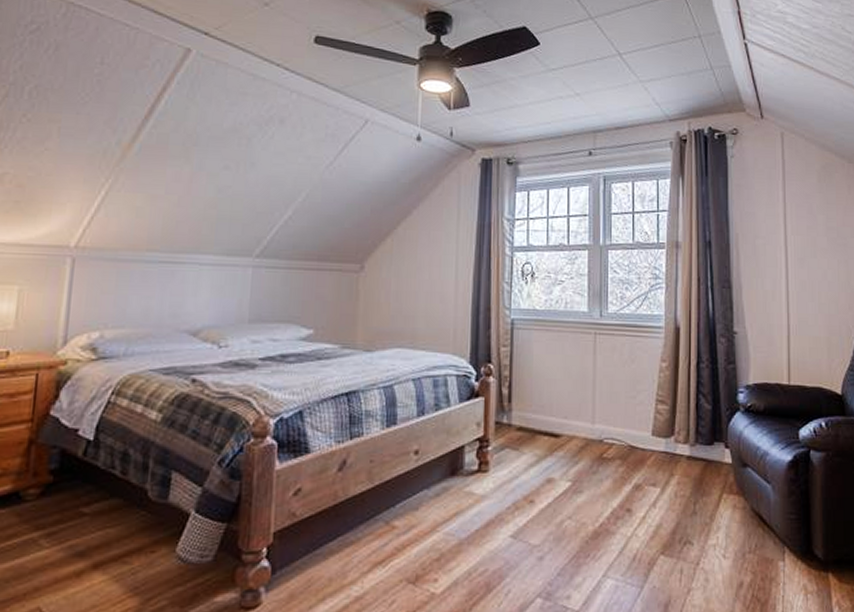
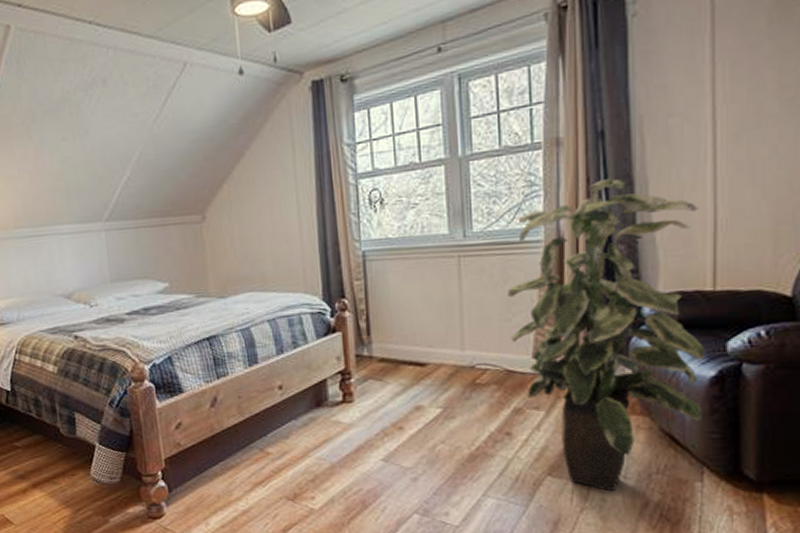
indoor plant: none [634,281,784,572] -> present [508,178,705,492]

